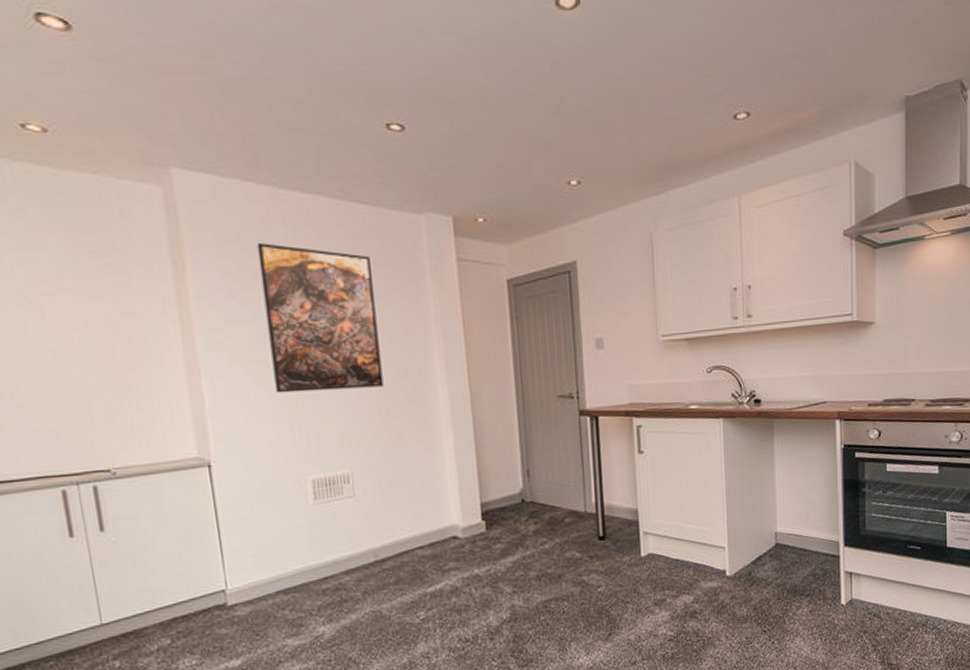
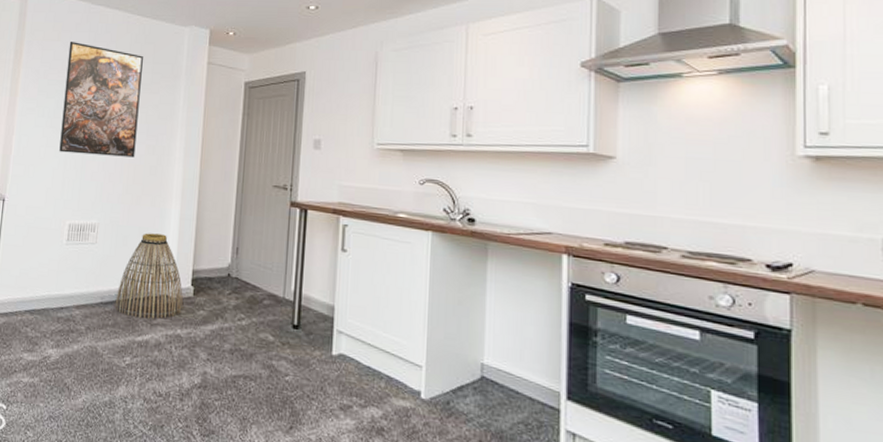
basket: none [393,470,477,569] -> present [115,233,184,319]

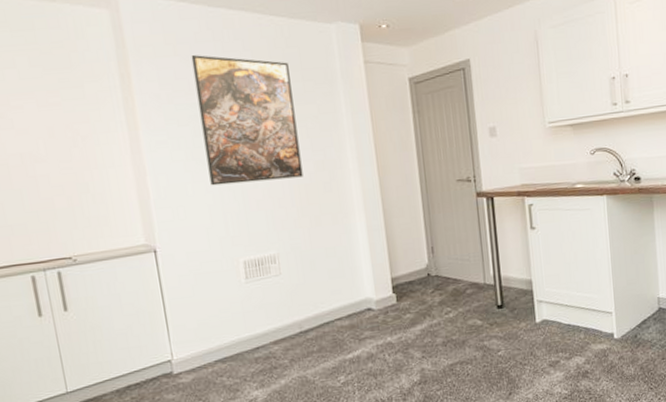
basket: present [115,233,184,319] -> none [315,250,389,338]

